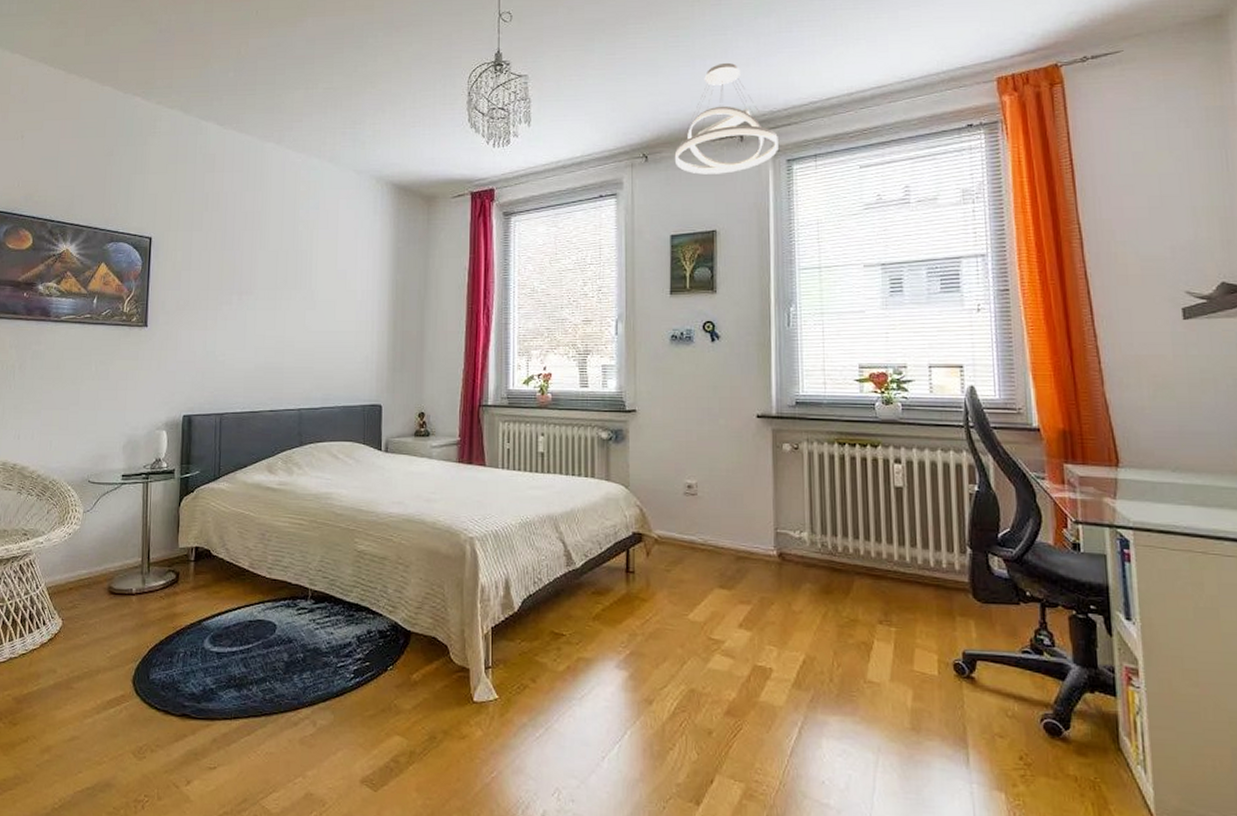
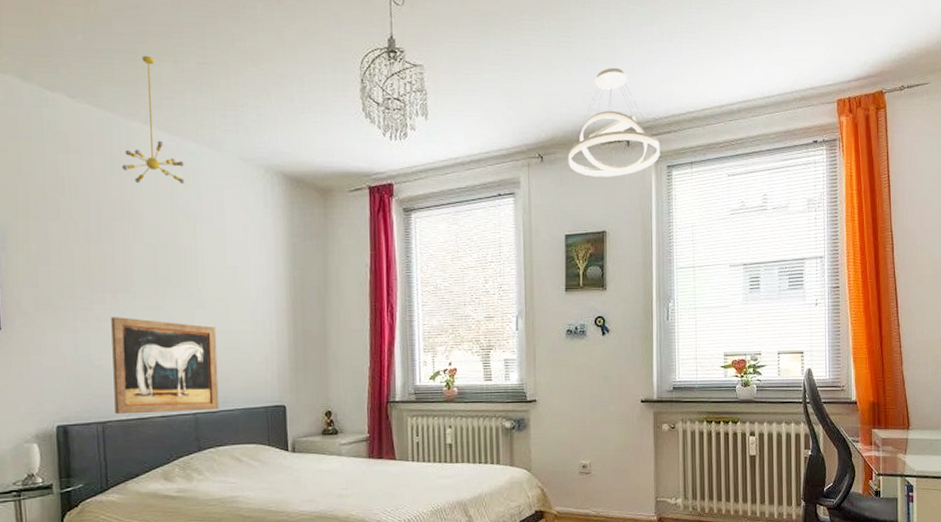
wall art: none [232,317,324,407] -> present [111,317,219,415]
chandelier: none [256,86,308,196] -> present [122,56,185,183]

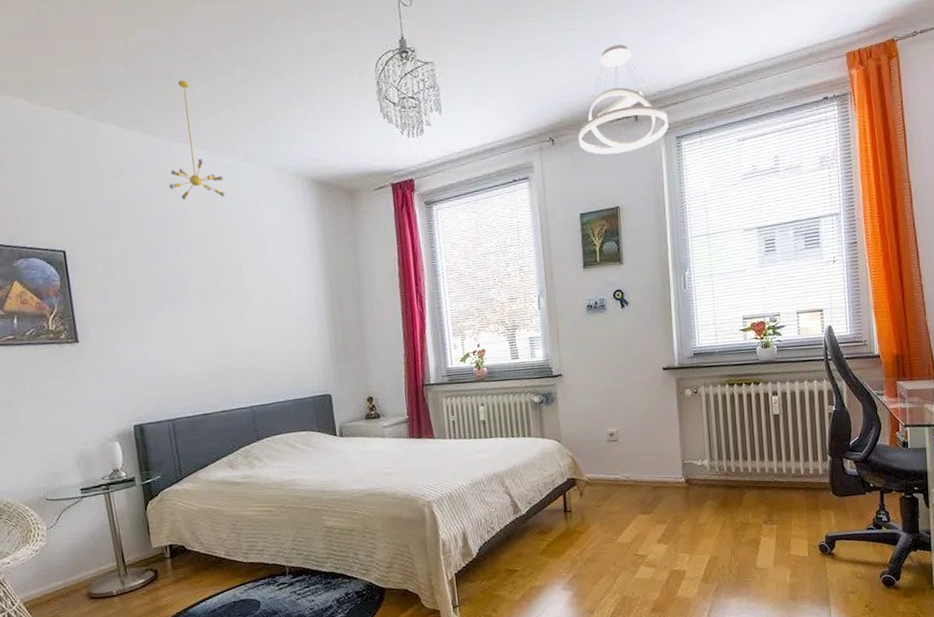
wall art: present [111,317,219,415] -> none [171,323,273,412]

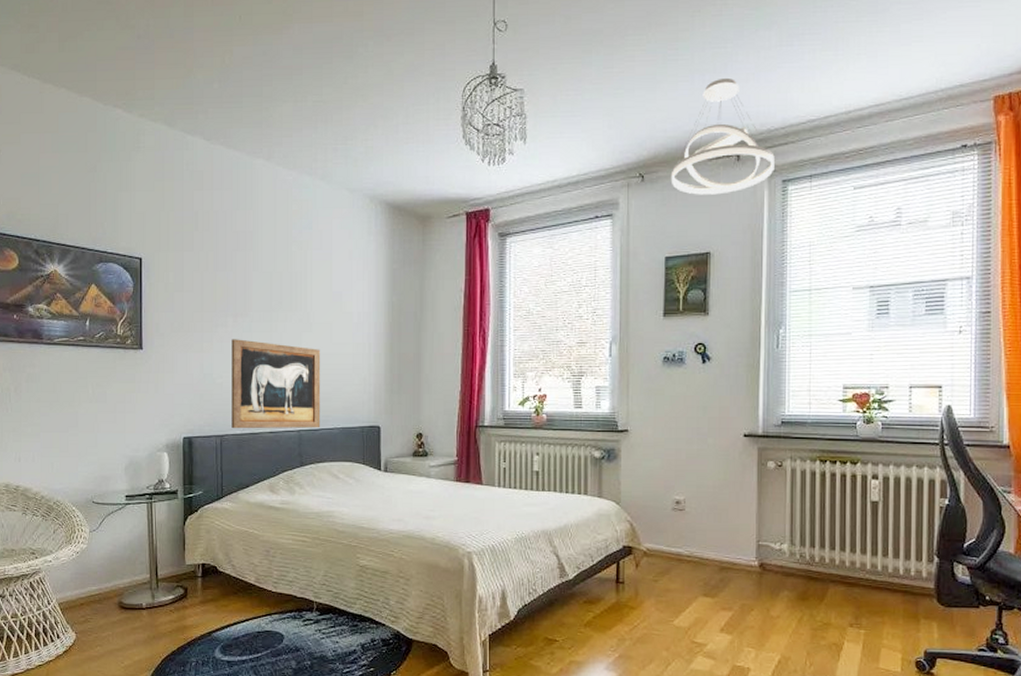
chandelier: present [169,80,225,200] -> none [246,98,300,215]
wall art: none [171,323,273,412] -> present [231,339,321,429]

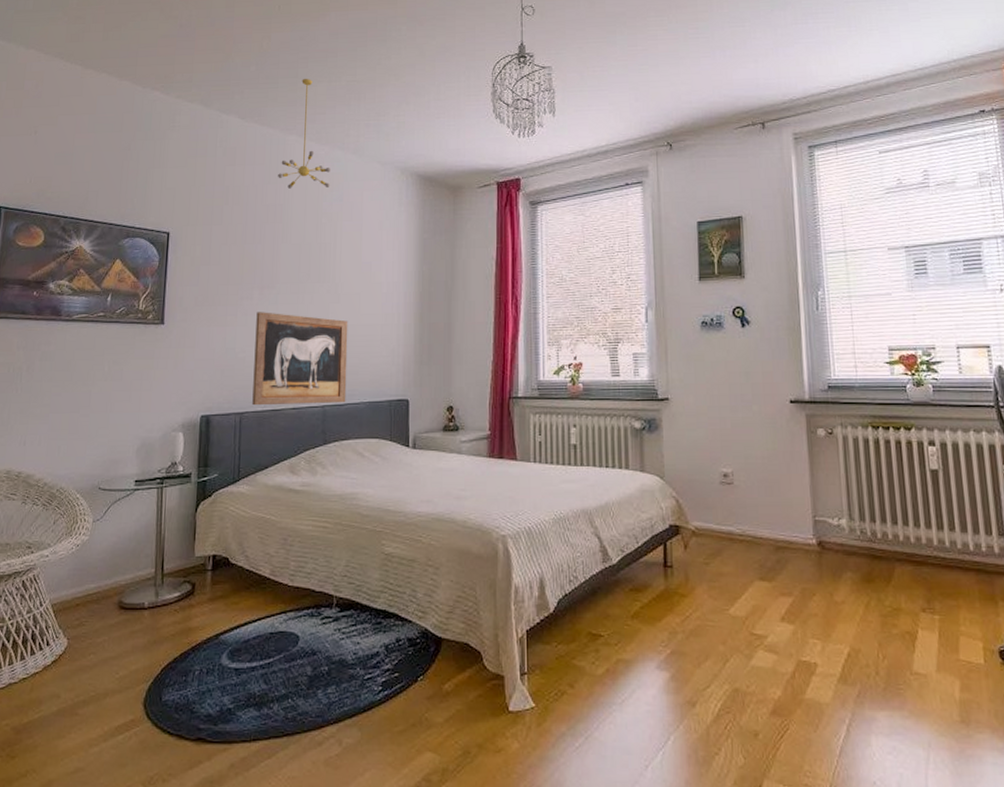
chandelier: none [246,98,300,215] -> present [278,79,332,189]
pendant light: present [671,77,775,195] -> none [698,53,800,162]

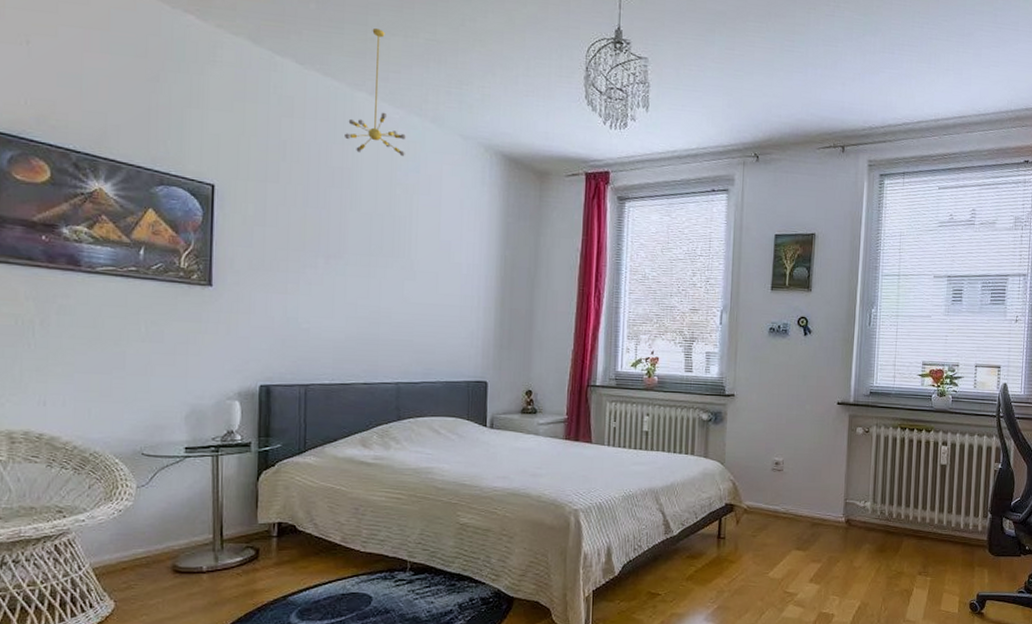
wall art: present [252,312,348,406] -> none [319,282,425,381]

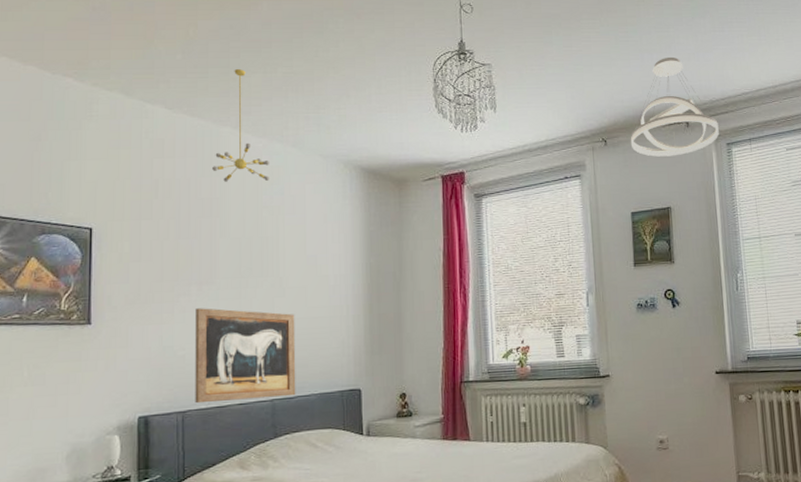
wall art: none [319,282,425,381] -> present [195,308,296,404]
pendant light: none [783,74,874,181] -> present [630,56,719,157]

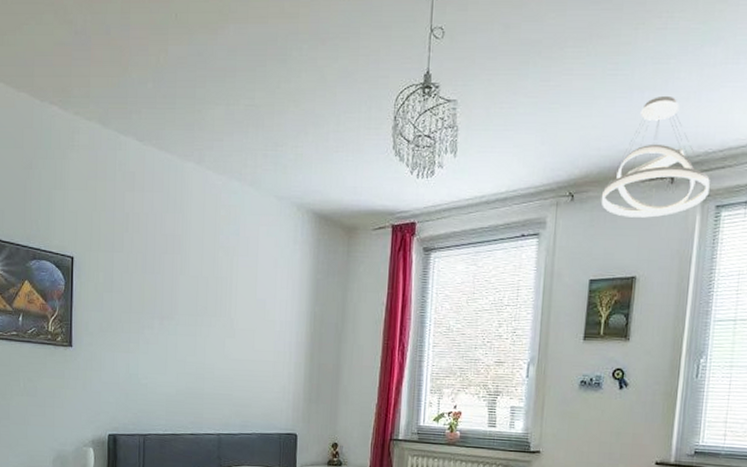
wall art: present [195,308,296,404] -> none [154,341,243,433]
chandelier: present [212,69,270,182] -> none [176,100,229,220]

